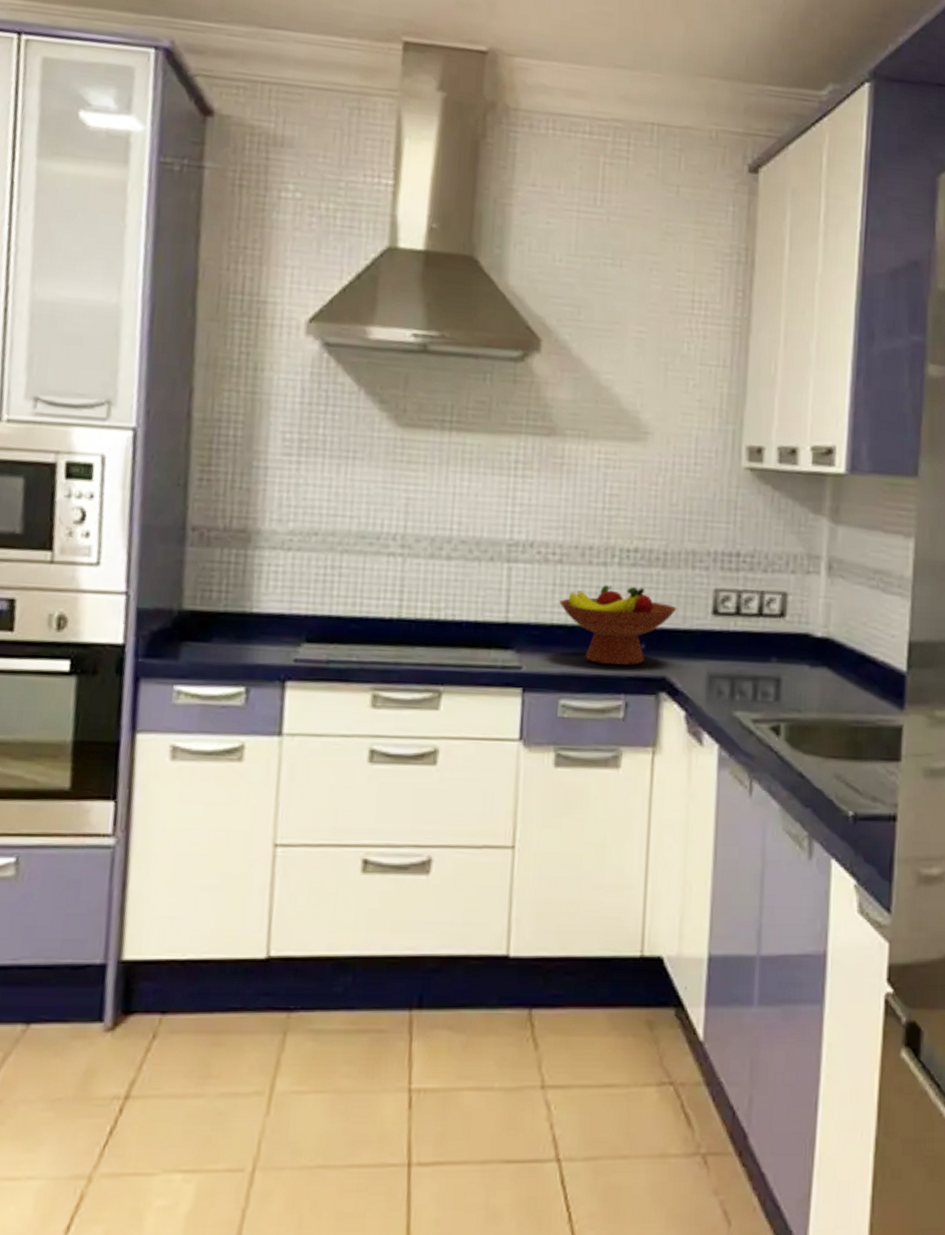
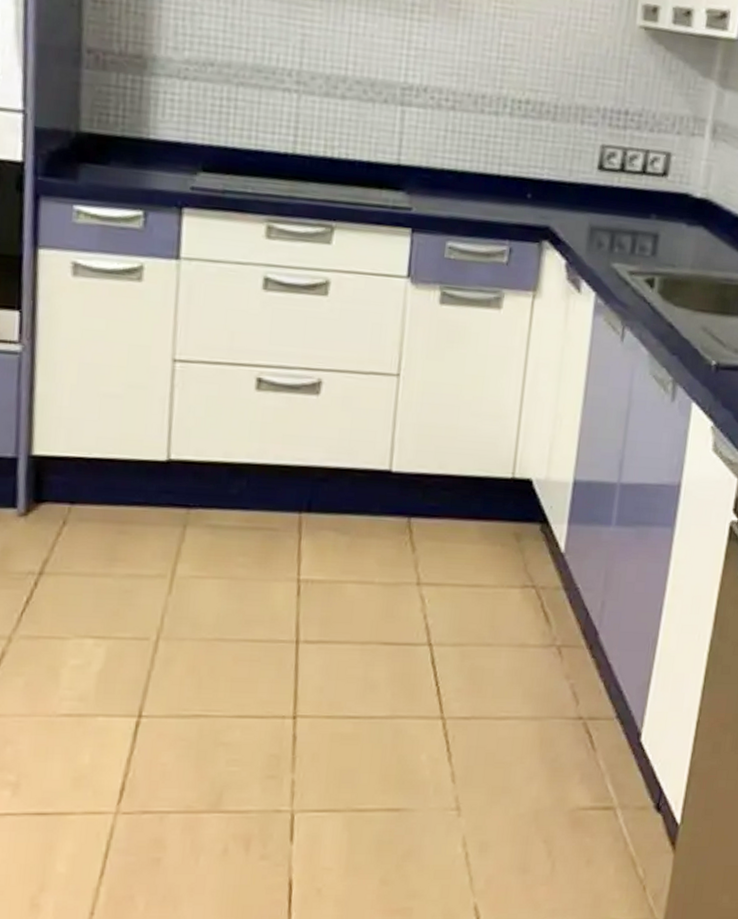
fruit bowl: present [559,585,677,665] -> none [450,134,564,214]

